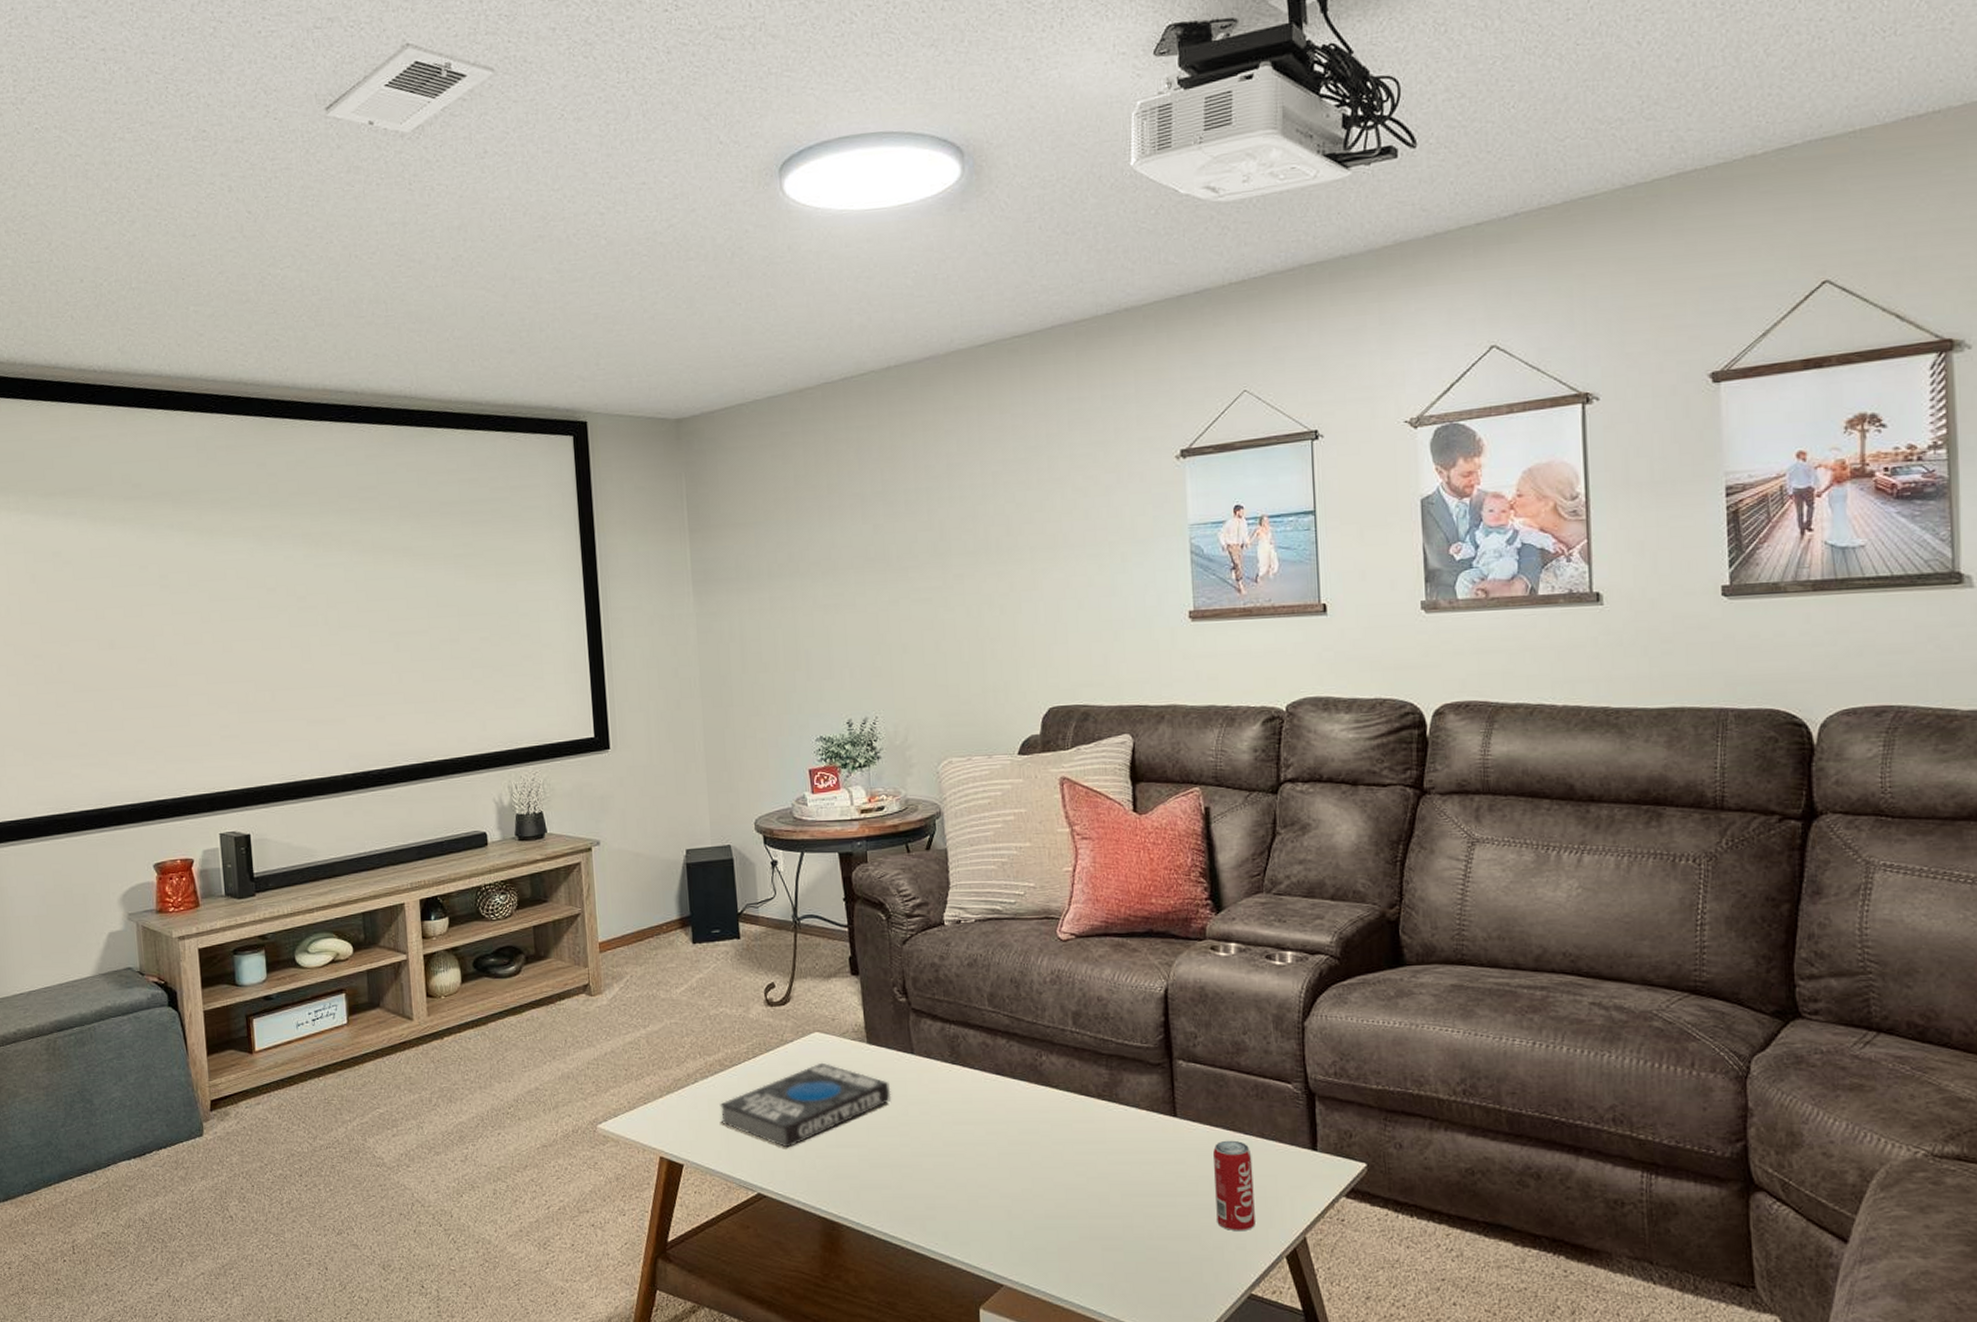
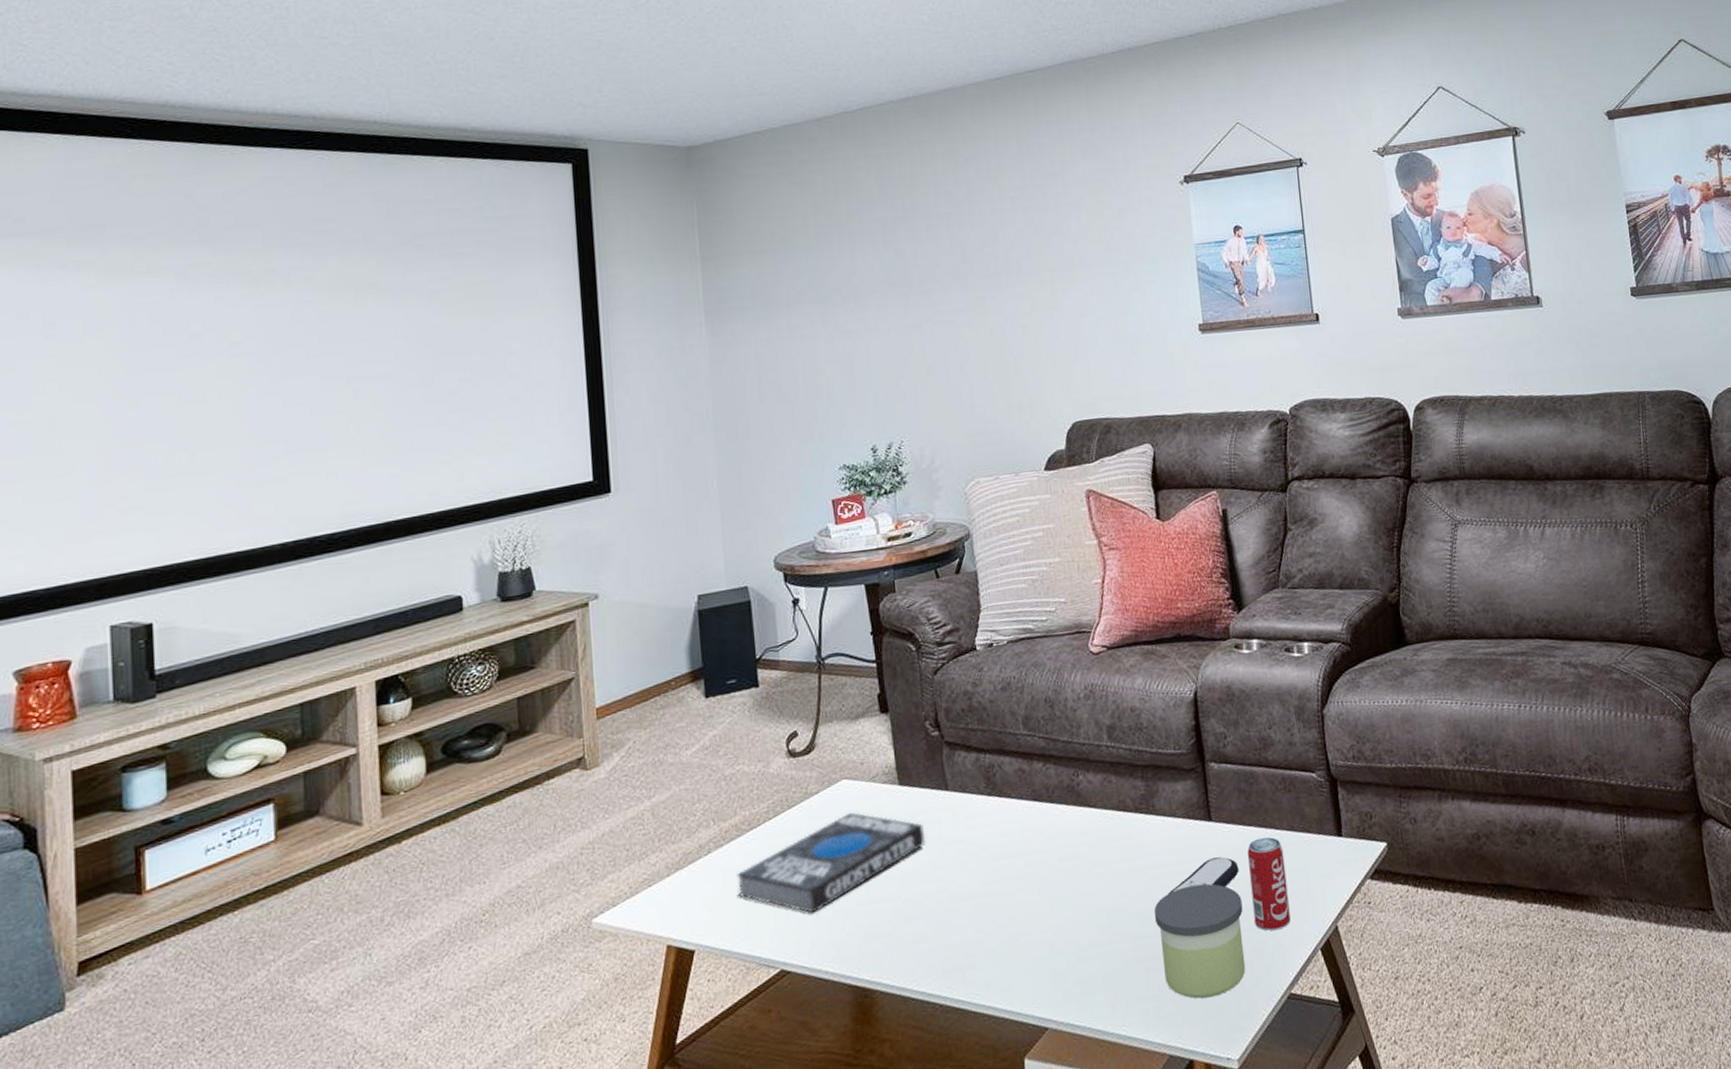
candle: none [1112,1176,1205,1284] -> present [1153,883,1246,999]
remote control: none [1128,1153,1203,1182] -> present [1168,857,1239,894]

